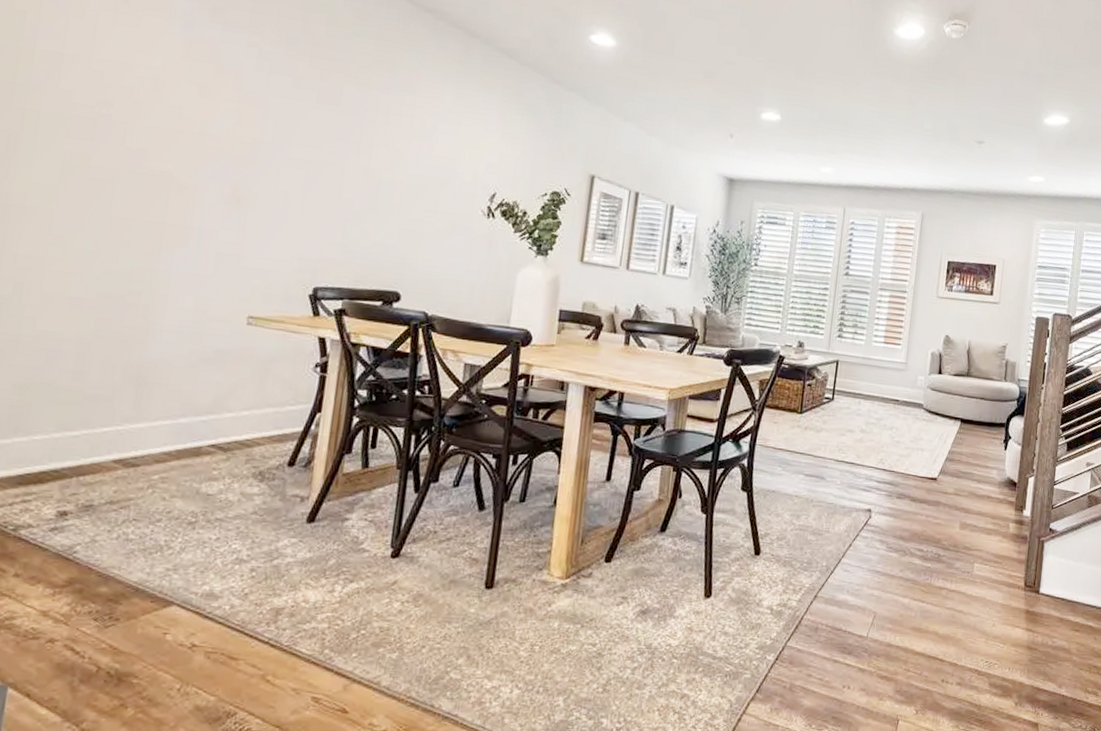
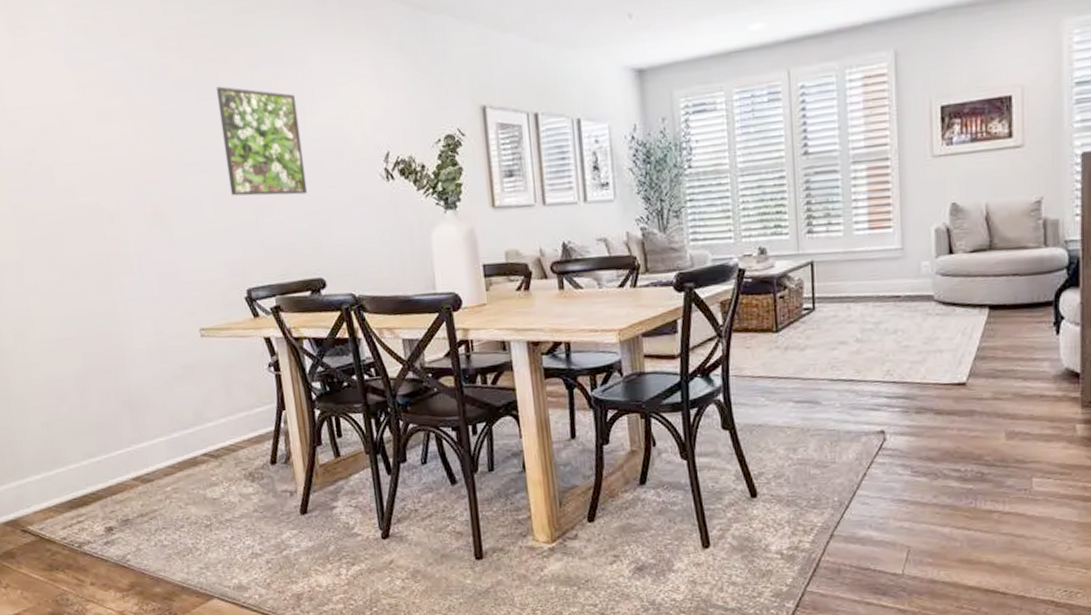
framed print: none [323,96,418,212] -> present [215,86,308,196]

